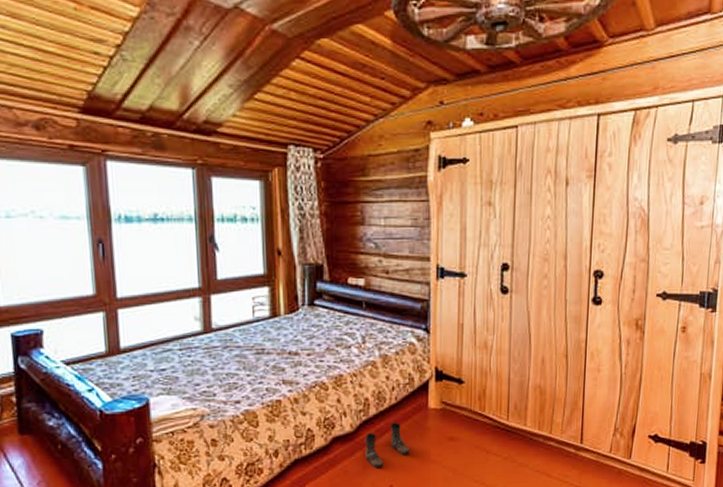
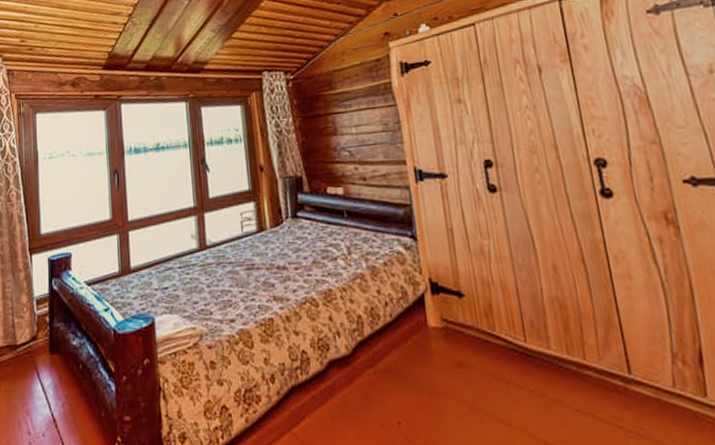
boots: present [364,422,410,467] -> none [362,343,414,398]

